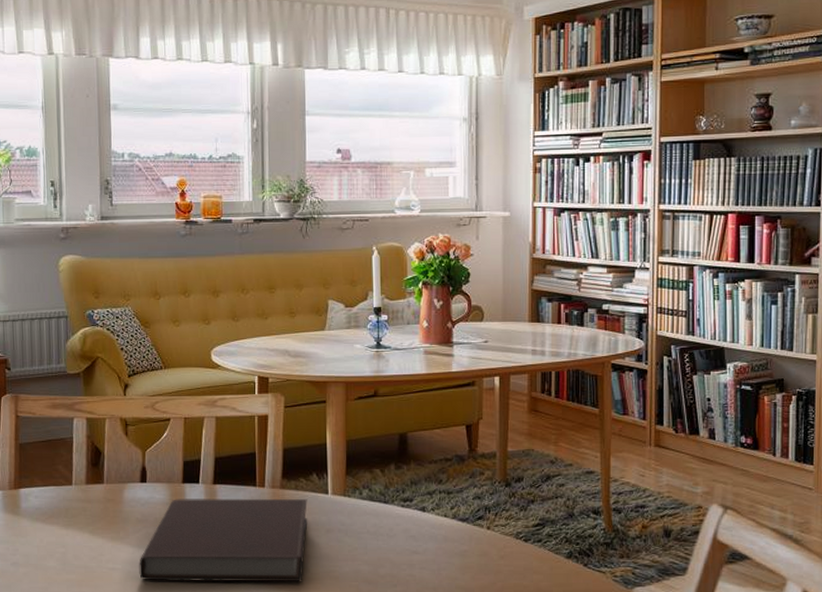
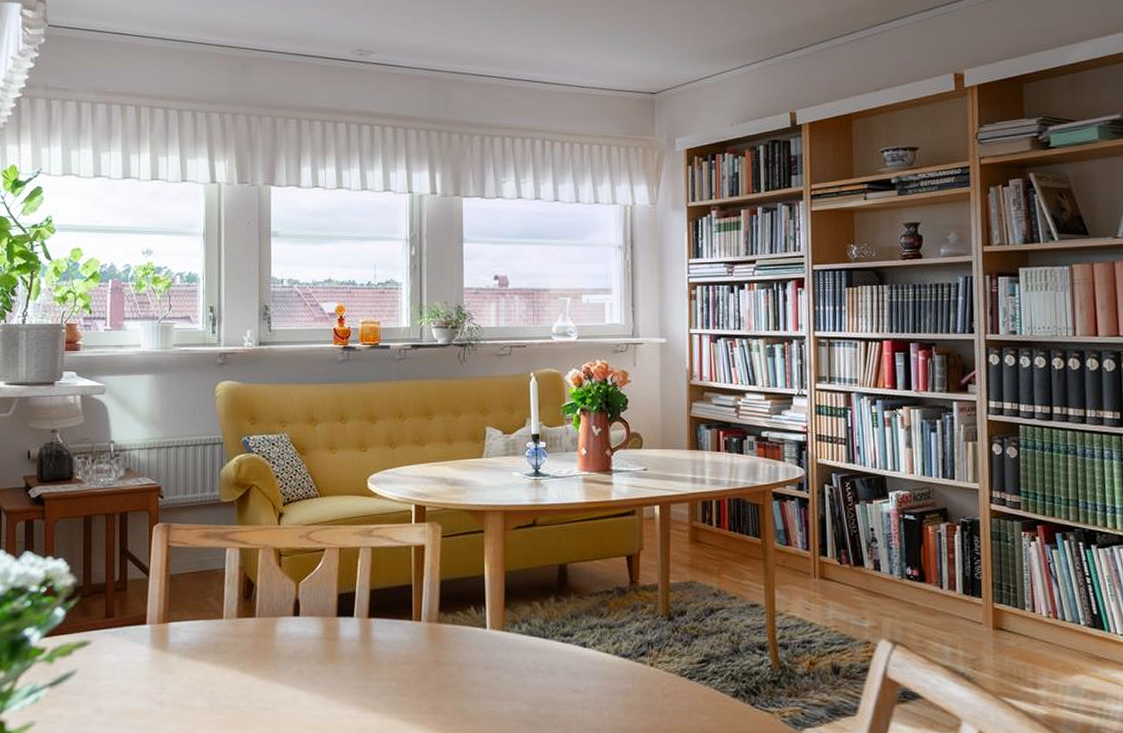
notebook: present [139,498,308,582] -> none [290,633,465,723]

